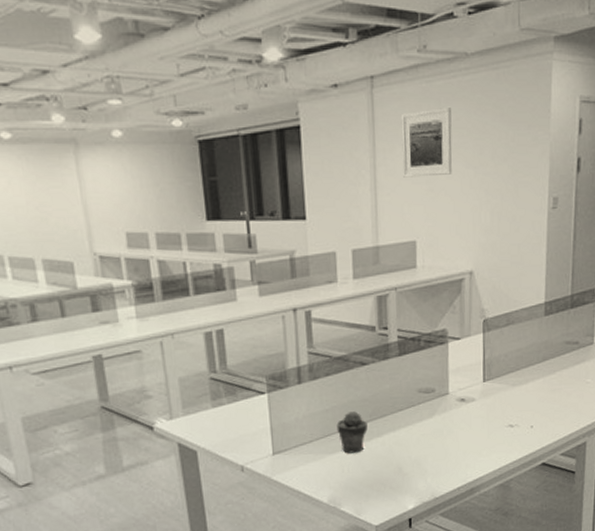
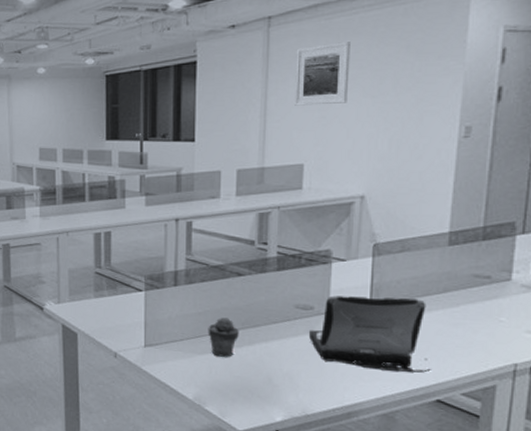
laptop: none [431,370,536,444] -> present [308,295,431,373]

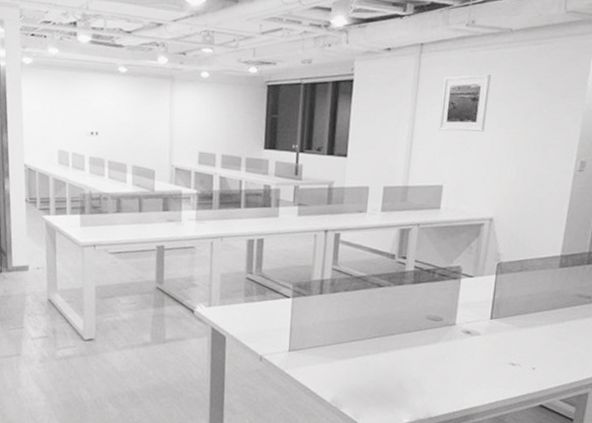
potted succulent: present [208,317,239,357] -> none [347,325,376,363]
laptop: present [308,295,431,373] -> none [436,308,538,381]

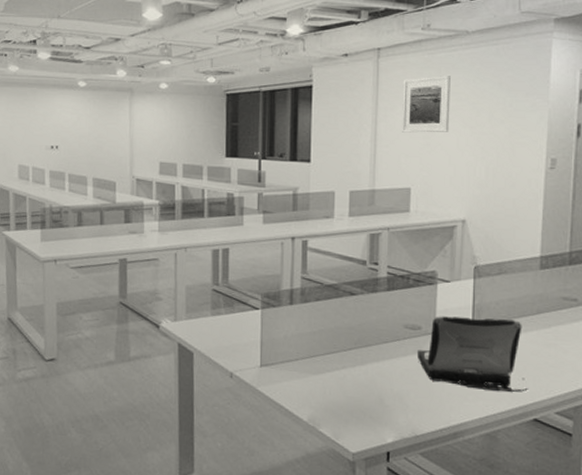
laptop: none [436,308,538,381] -> present [416,316,528,392]

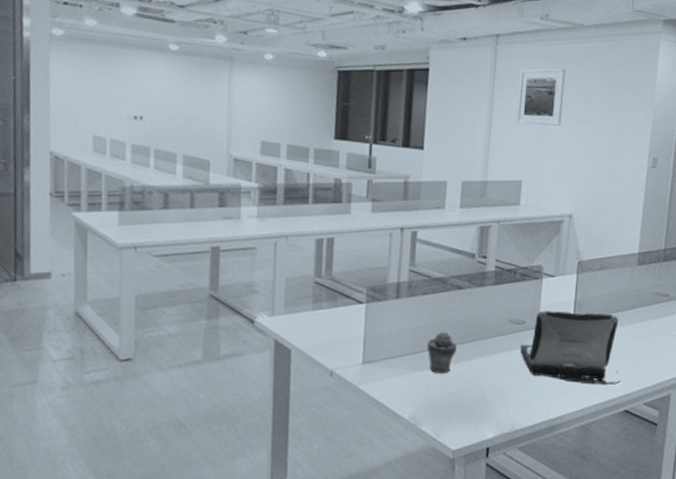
potted succulent: none [322,337,352,377] -> present [427,332,457,374]

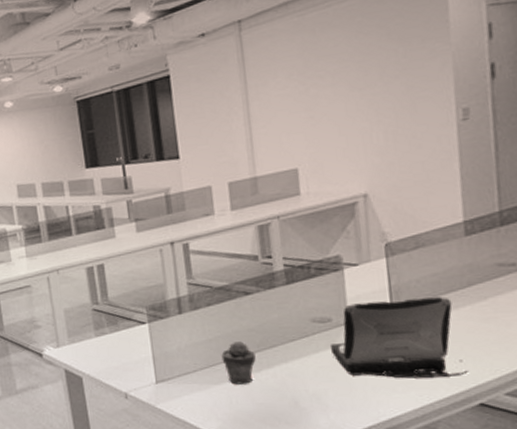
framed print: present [516,68,565,126] -> none [273,36,334,109]

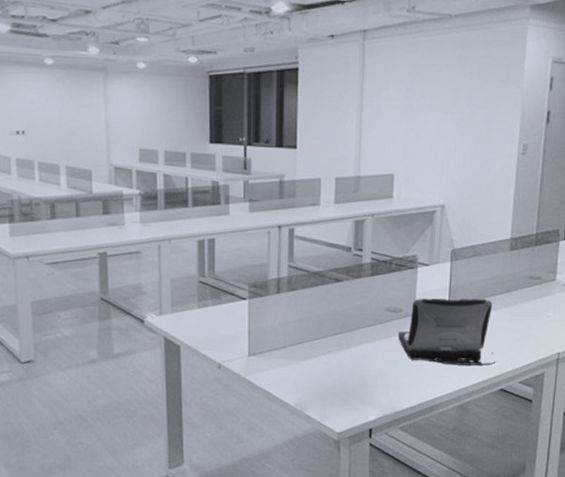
potted succulent: present [221,341,256,385] -> none [308,323,337,362]

